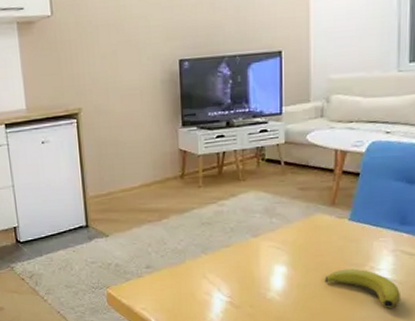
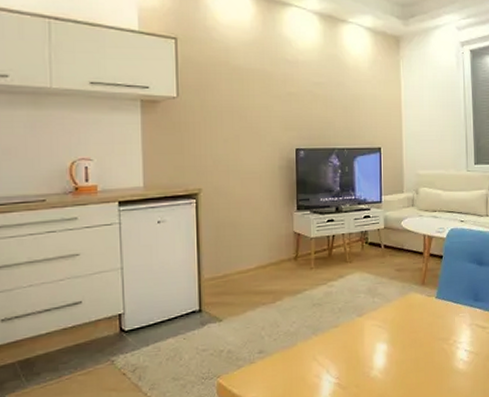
banana: present [325,268,400,308] -> none [418,343,477,379]

